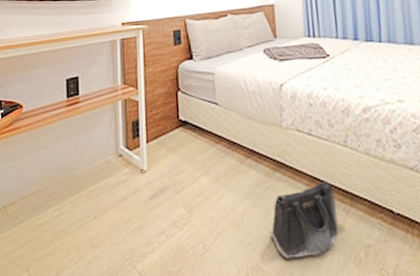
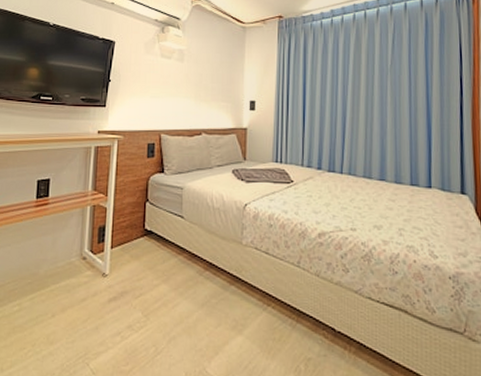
saddlebag: present [270,182,339,258] -> none [220,298,284,366]

